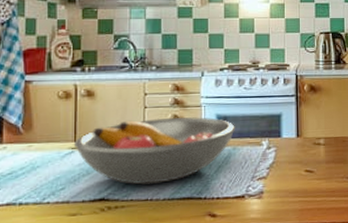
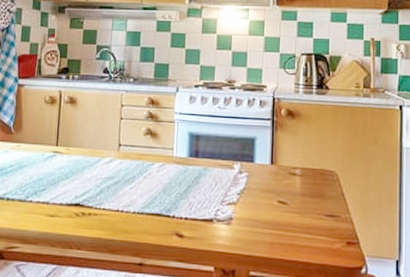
fruit bowl: present [73,117,236,185] -> none [55,130,208,196]

